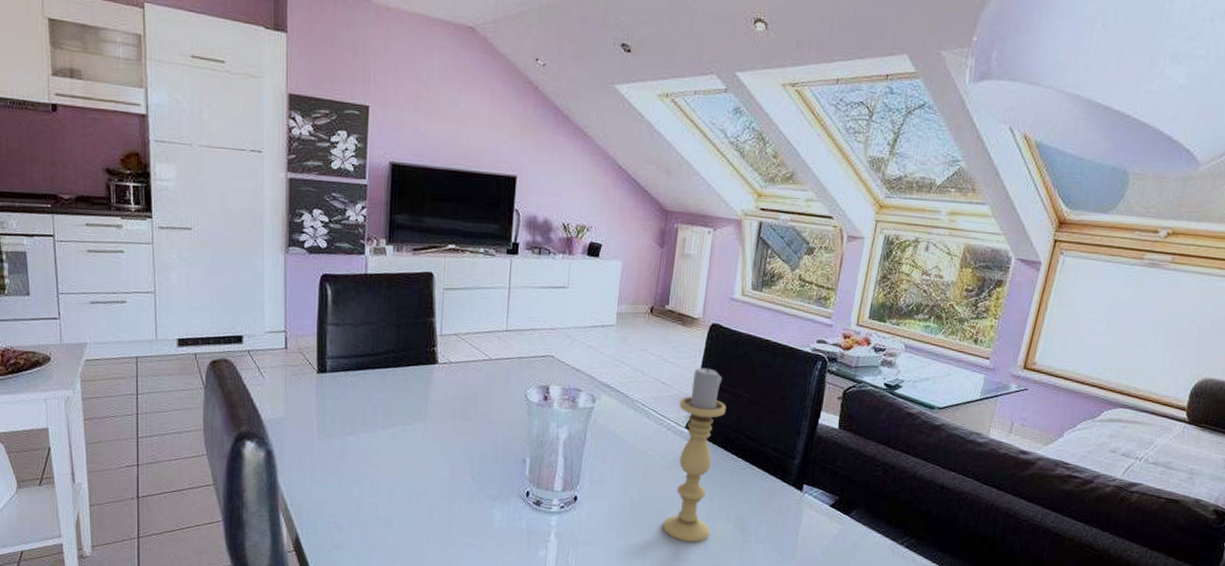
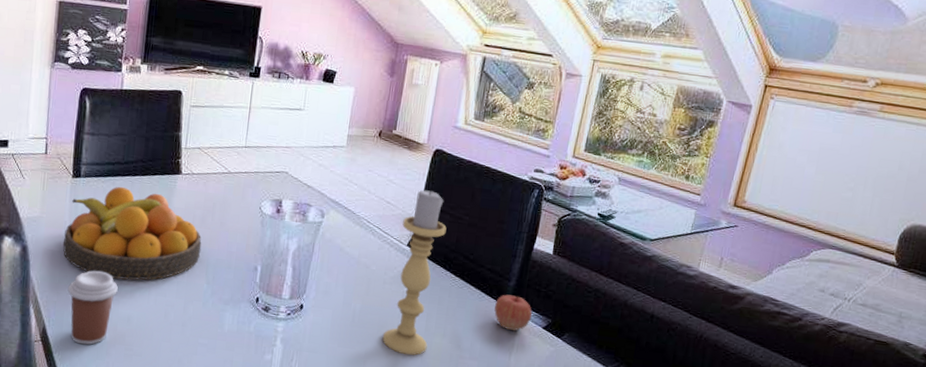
fruit bowl: none [311,380,464,481] -> present [62,186,202,281]
coffee cup: none [320,473,375,553] -> present [67,271,118,345]
apple: none [779,473,819,511] -> present [494,294,533,331]

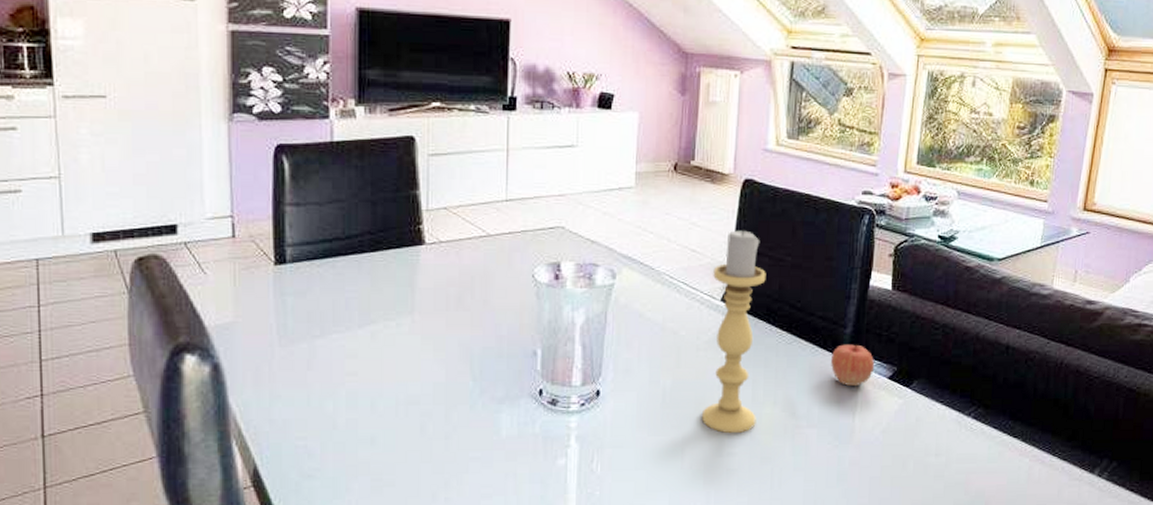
fruit bowl: present [62,186,202,281] -> none [270,269,461,391]
coffee cup: present [67,271,118,345] -> none [283,384,353,483]

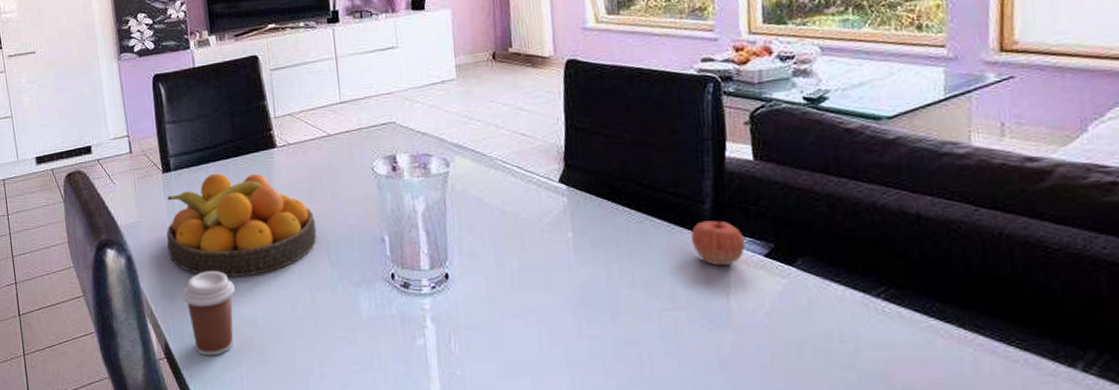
fruit bowl: none [270,269,461,391] -> present [166,173,317,278]
coffee cup: none [283,384,353,483] -> present [182,271,235,356]
candle holder: present [701,229,766,434] -> none [546,109,615,316]

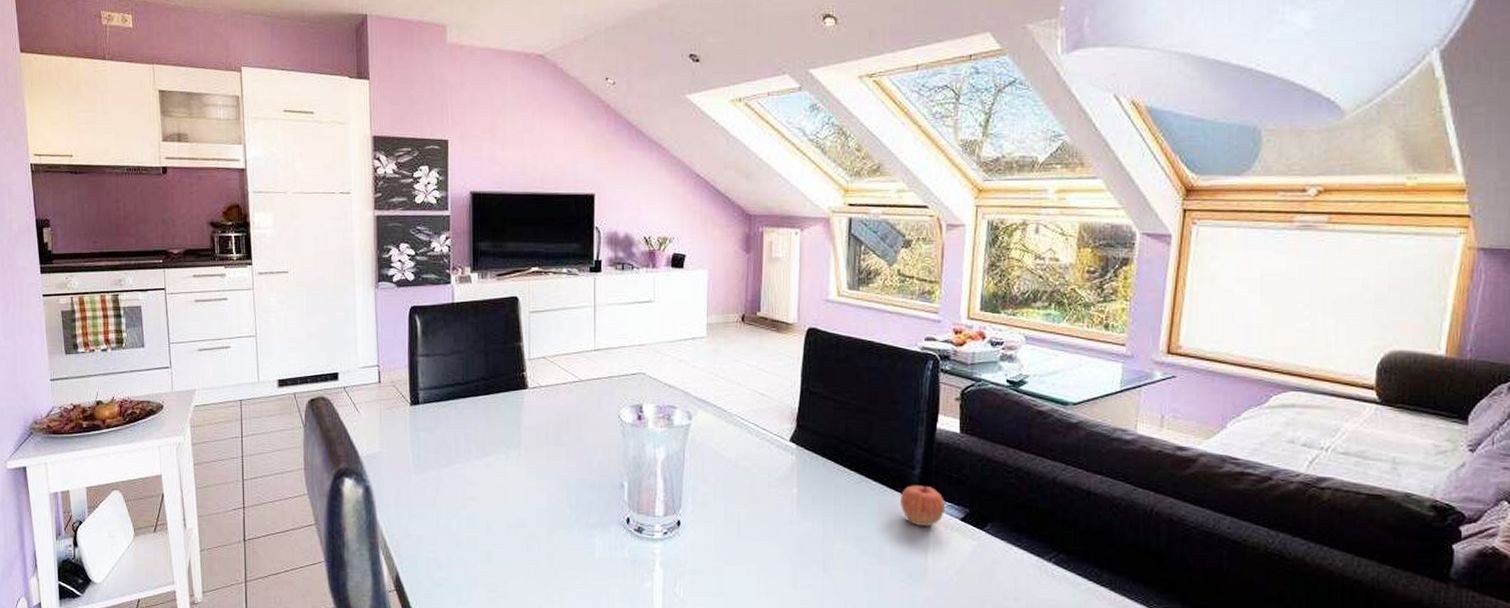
fruit bowl: present [166,173,317,278] -> none [408,409,559,514]
coffee cup: present [182,271,235,356] -> none [418,506,473,591]

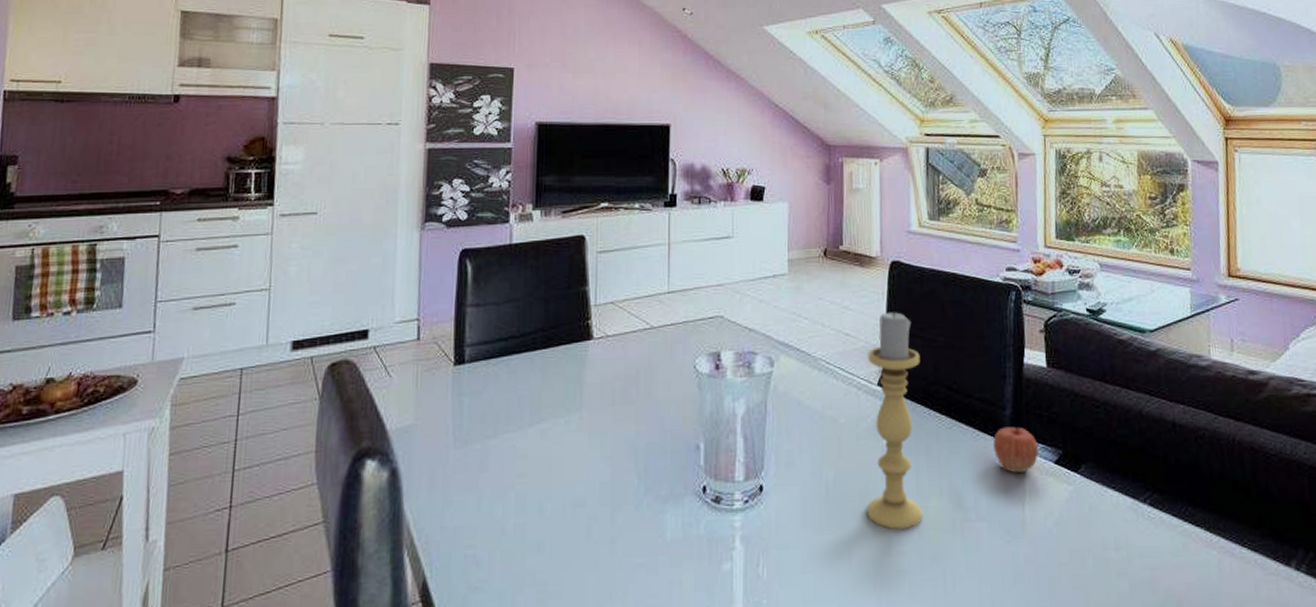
candle holder: none [775,374,833,567] -> present [866,310,923,530]

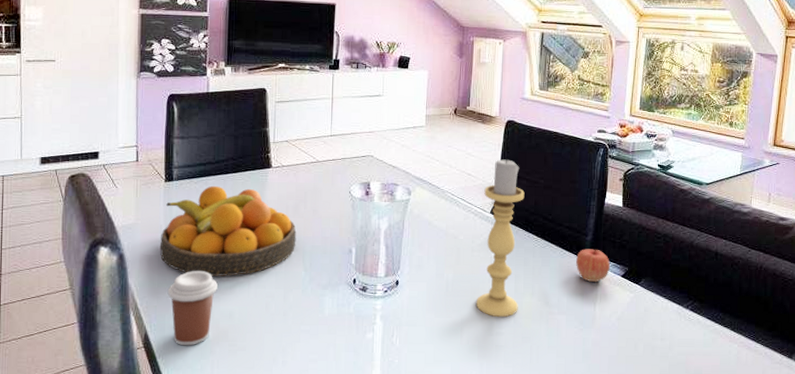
fruit bowl: none [445,367,626,494] -> present [159,185,297,277]
coffee cup: none [454,487,522,597] -> present [167,271,217,346]

